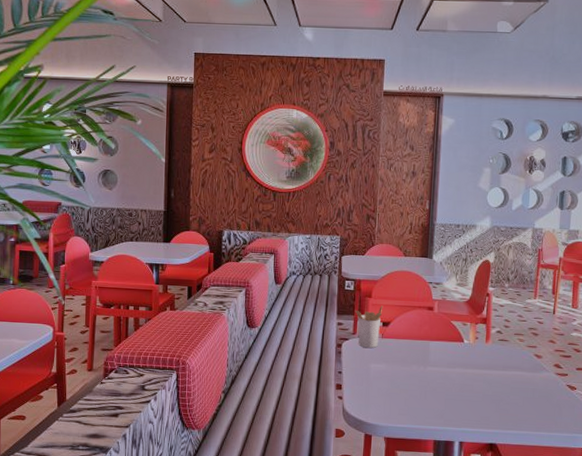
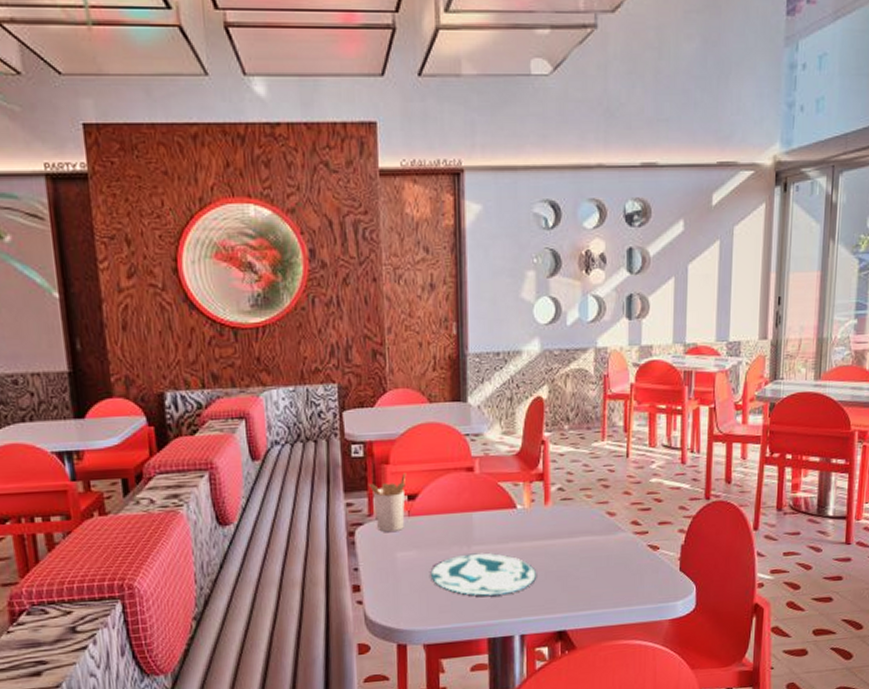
plate: none [395,372,476,408] -> present [431,553,537,597]

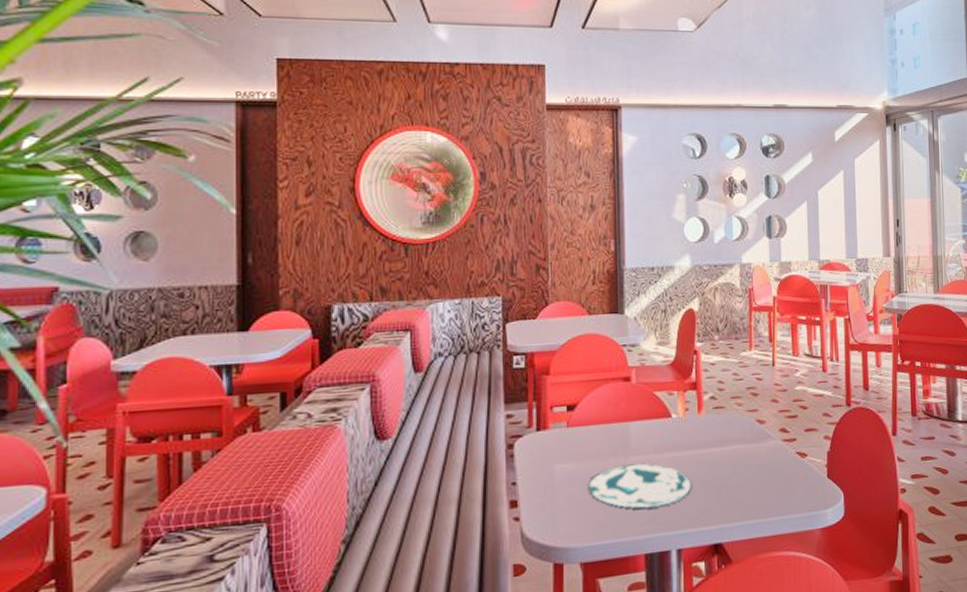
utensil holder: present [368,473,407,532] -> none [528,383,566,444]

